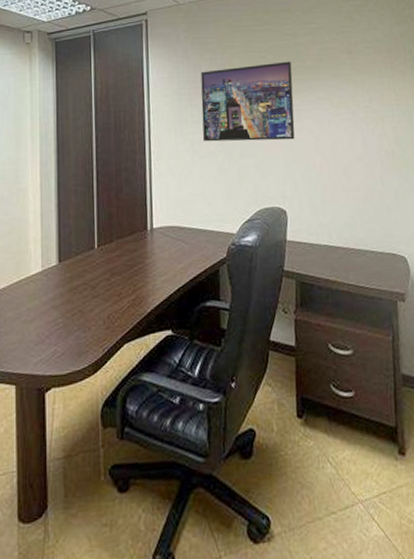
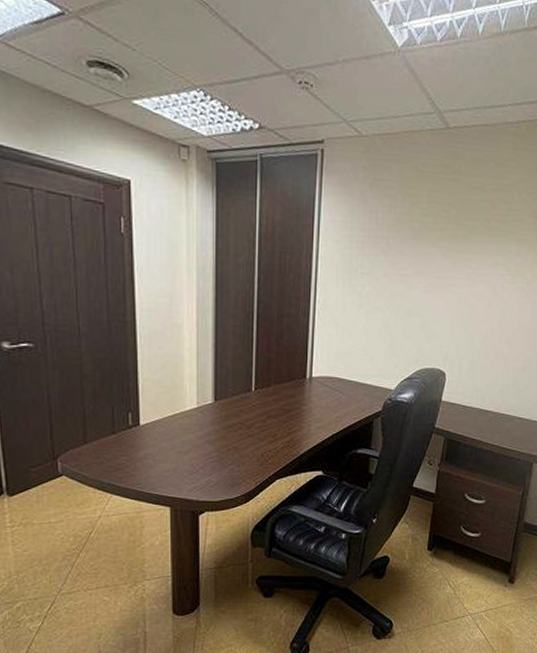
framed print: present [200,61,295,142] -> none [371,218,474,304]

